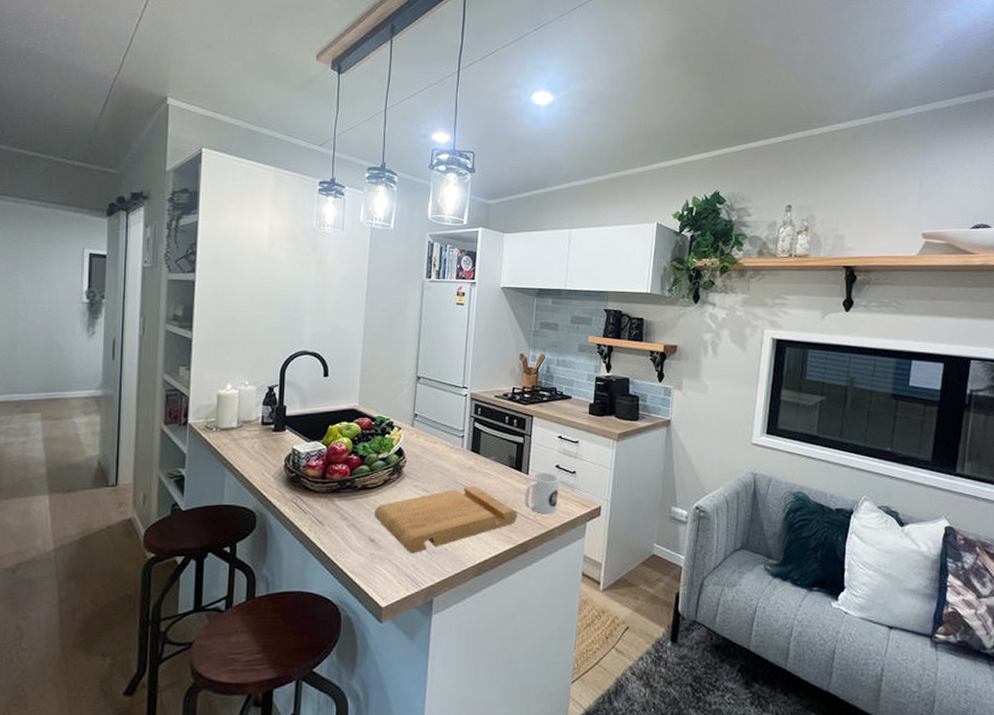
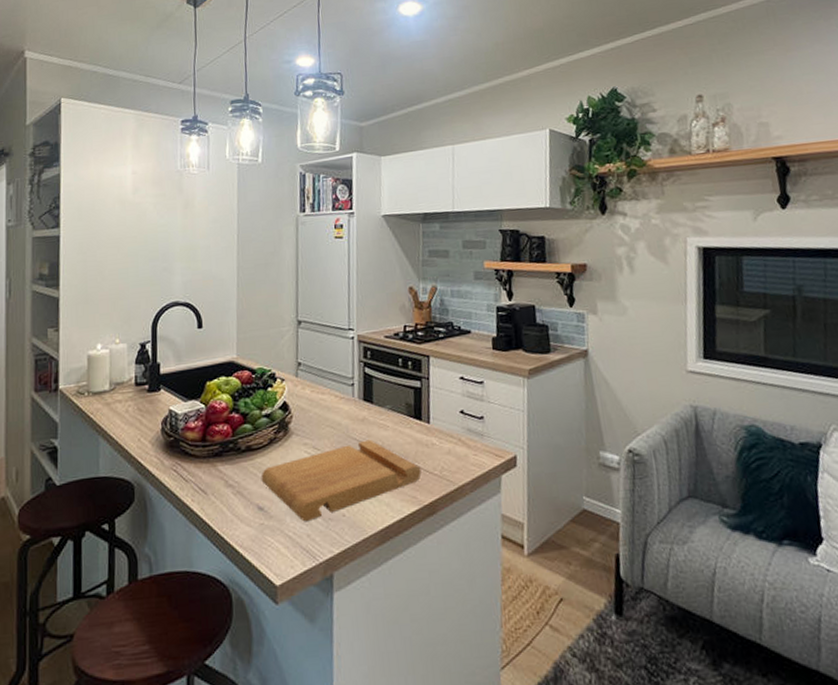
mug: present [524,471,560,514] -> none [427,418,466,468]

